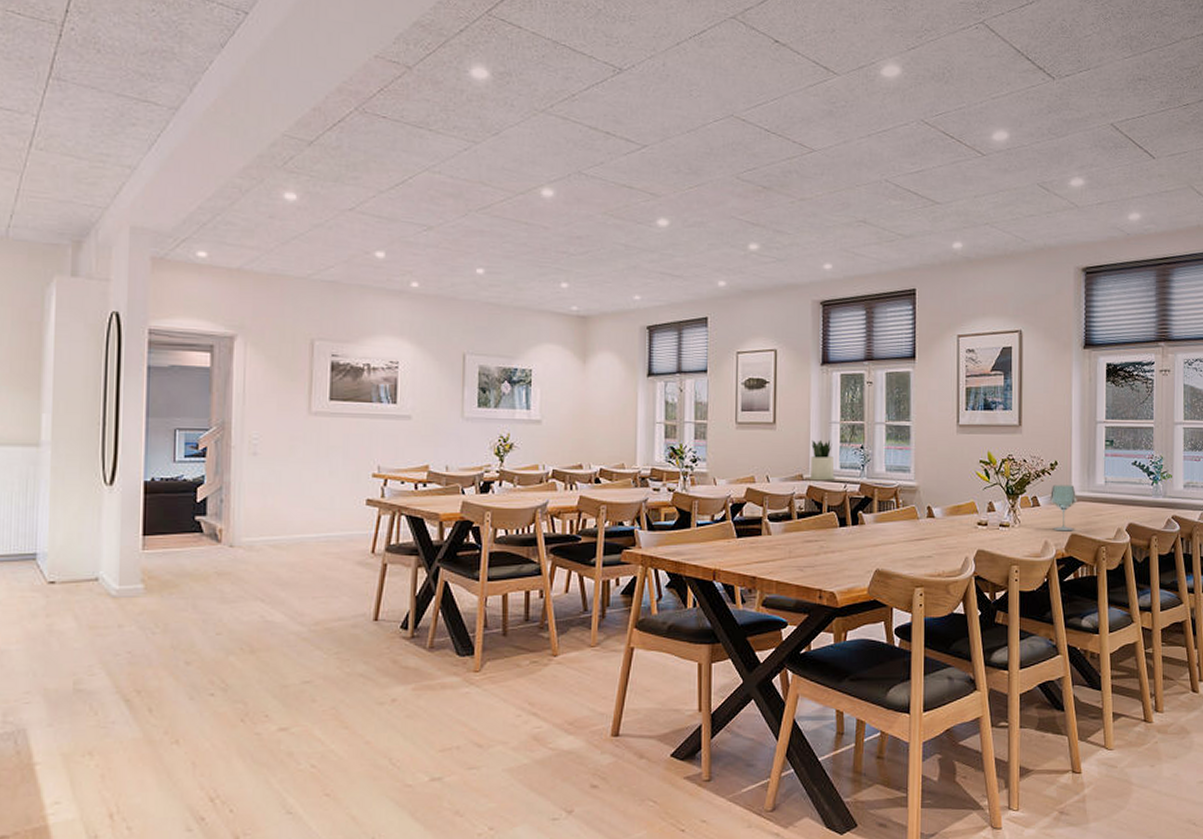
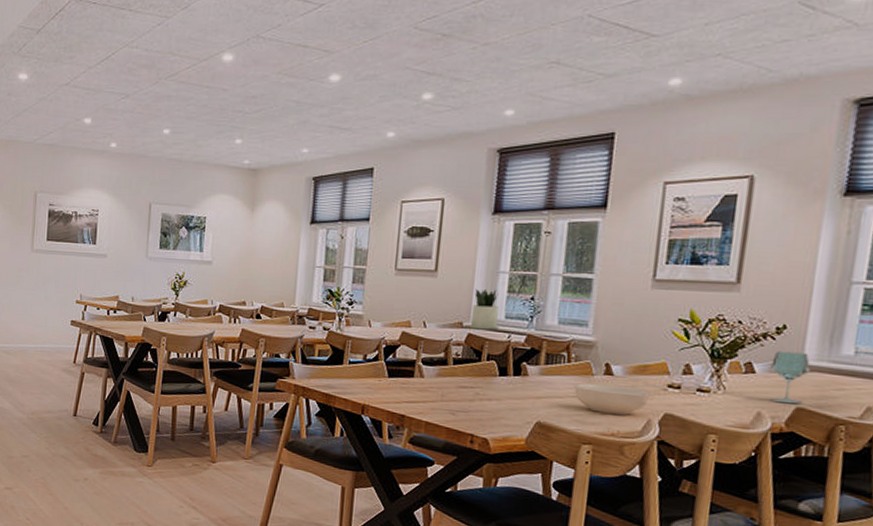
bowl: none [903,528,965,555] -> present [573,383,651,415]

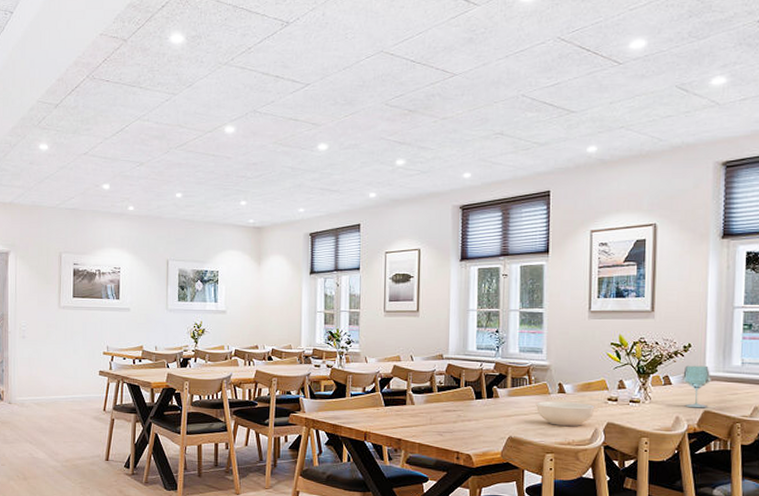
planter: present [468,288,500,331] -> none [447,325,473,360]

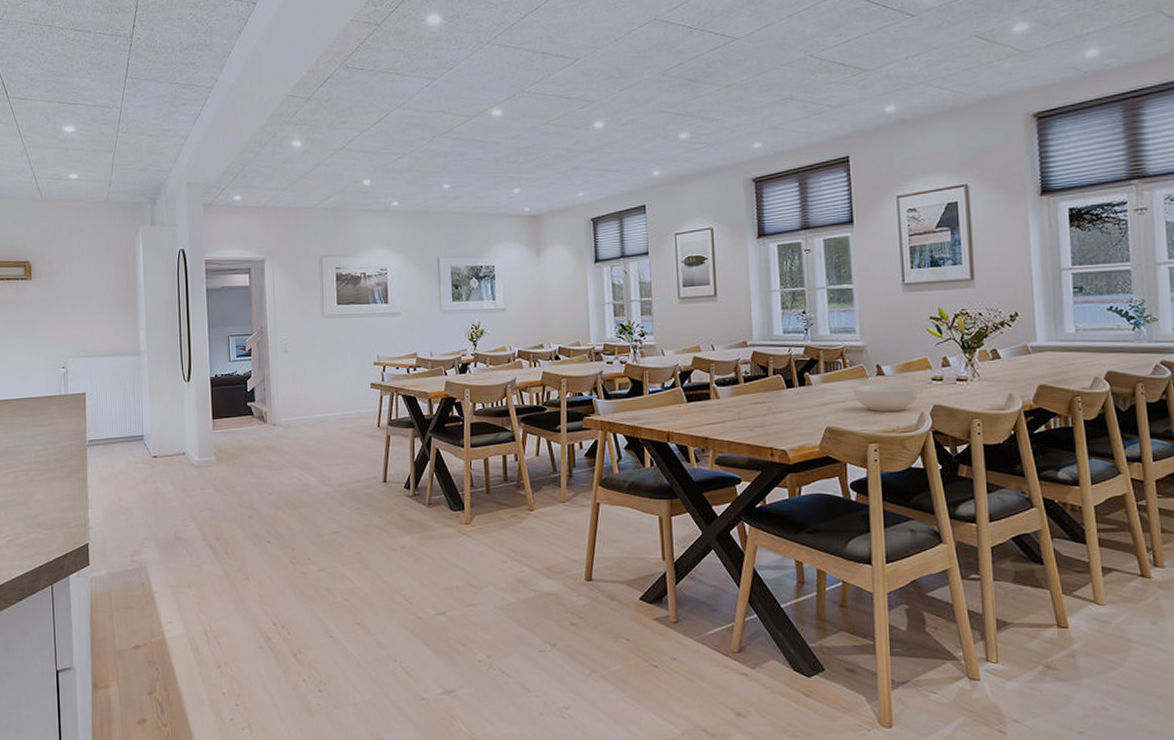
wine glass: present [681,365,711,408] -> none [1011,335,1044,383]

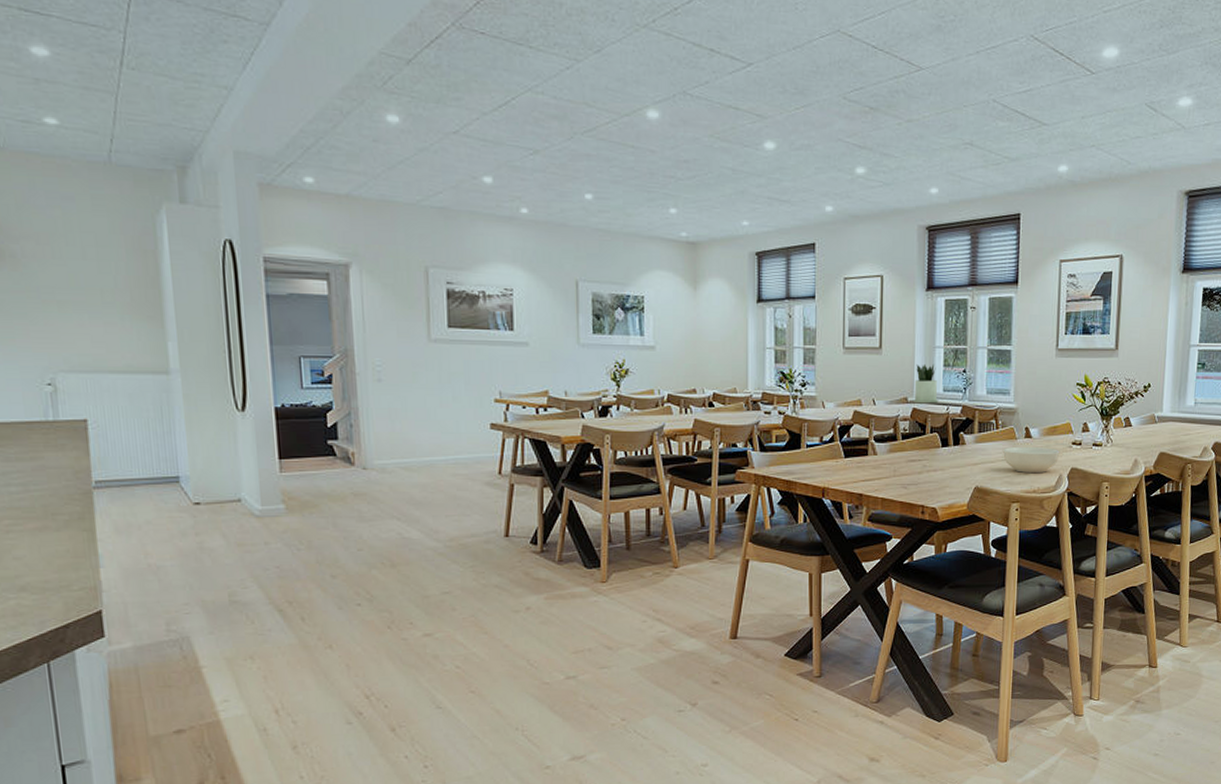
planter: none [752,307,780,347] -> present [912,363,939,404]

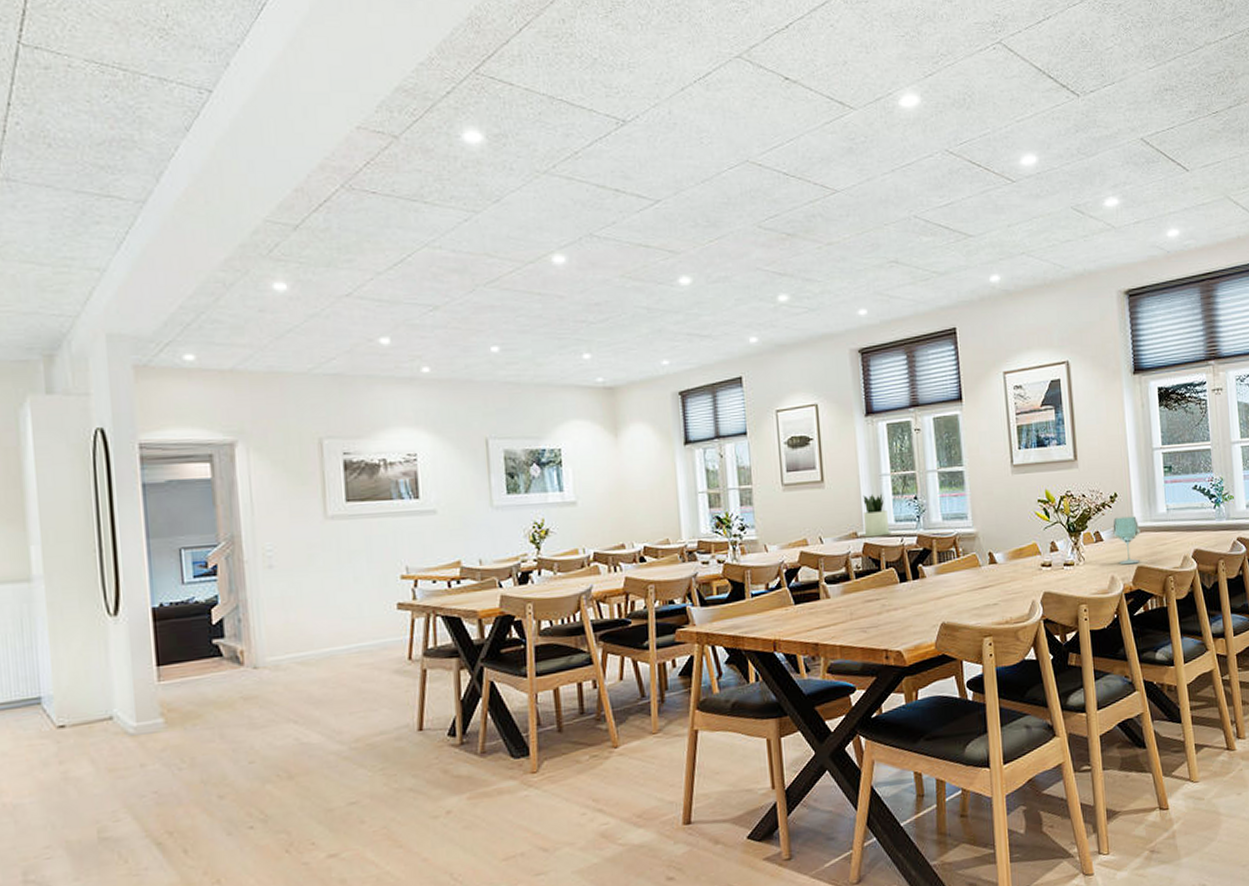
bowl: present [1002,447,1060,473] -> none [966,572,1030,603]
wine glass: none [1141,406,1168,450] -> present [1112,516,1140,565]

